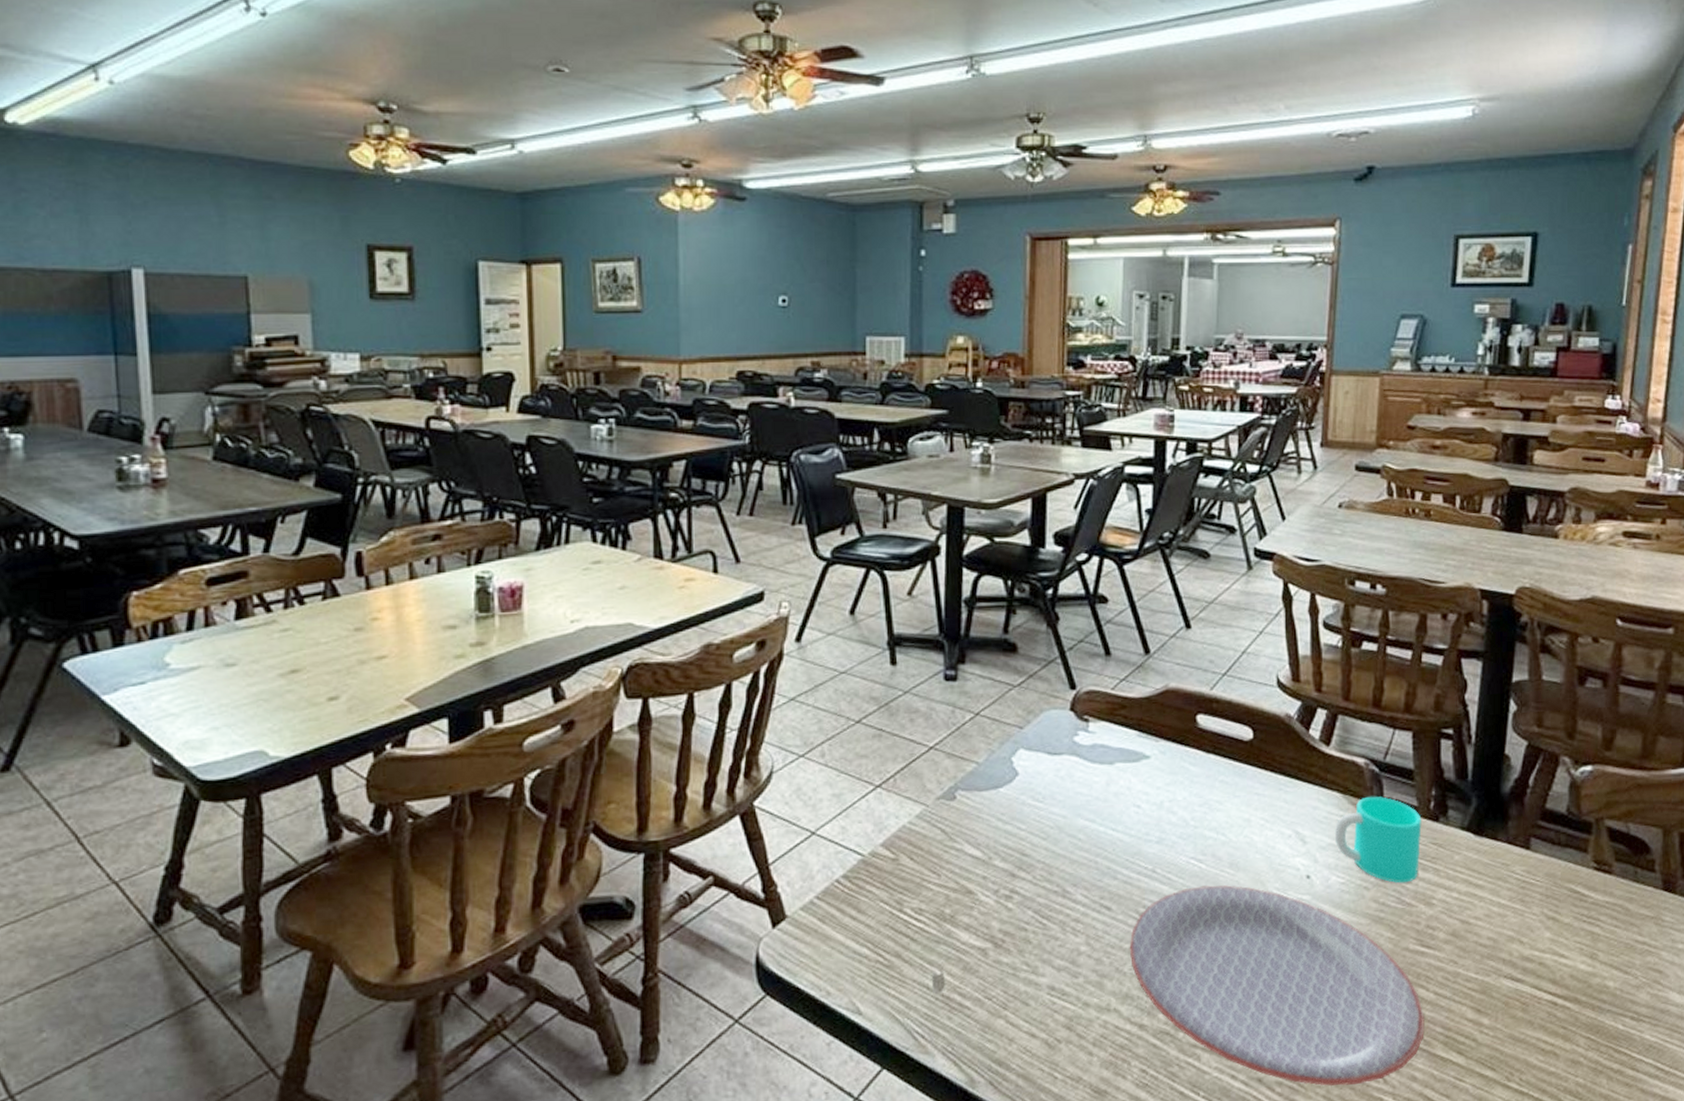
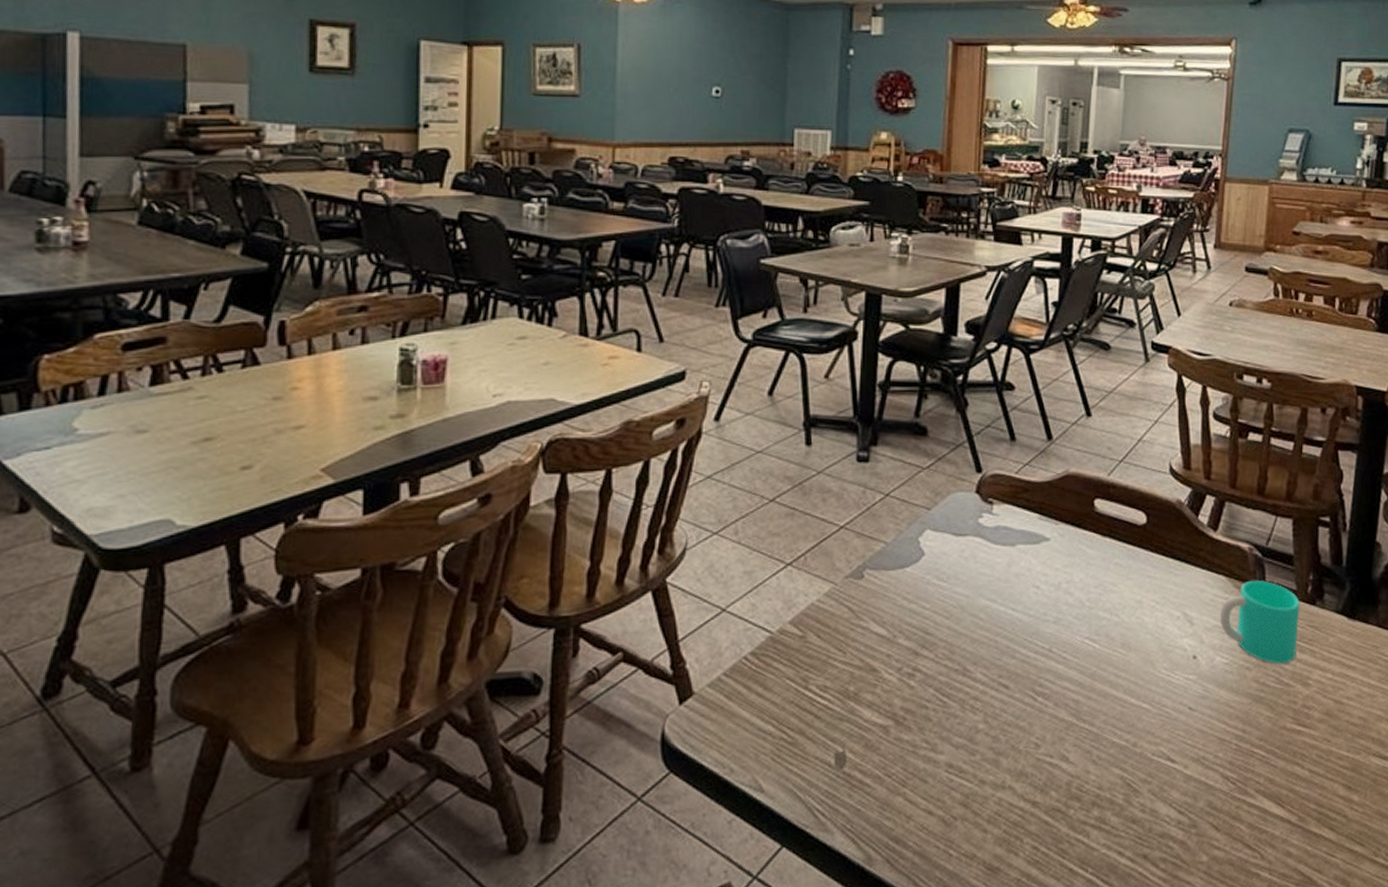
plate: present [1129,885,1425,1086] -> none [1025,665,1300,862]

